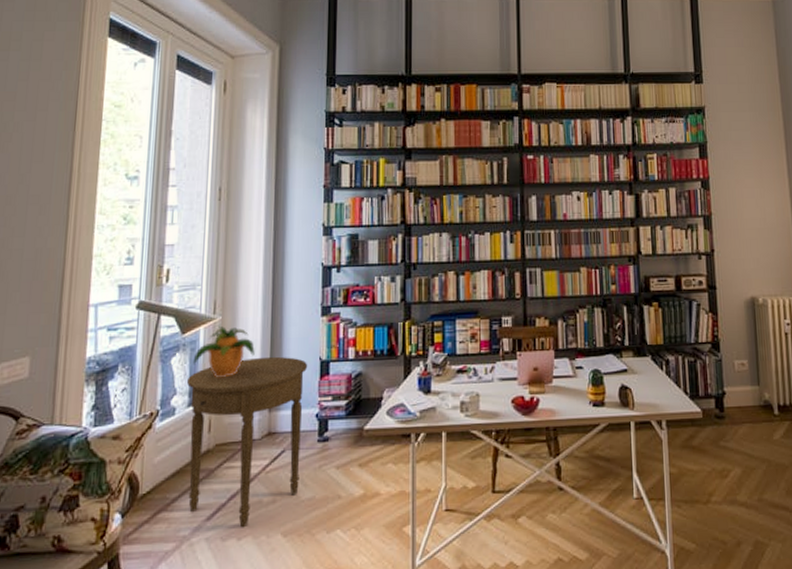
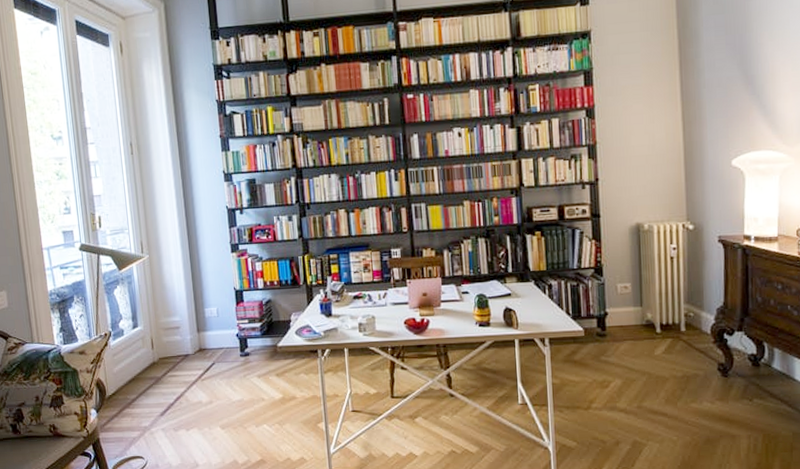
side table: present [186,356,308,528] -> none [128,287,230,422]
potted plant: present [193,325,255,377] -> none [131,262,180,305]

